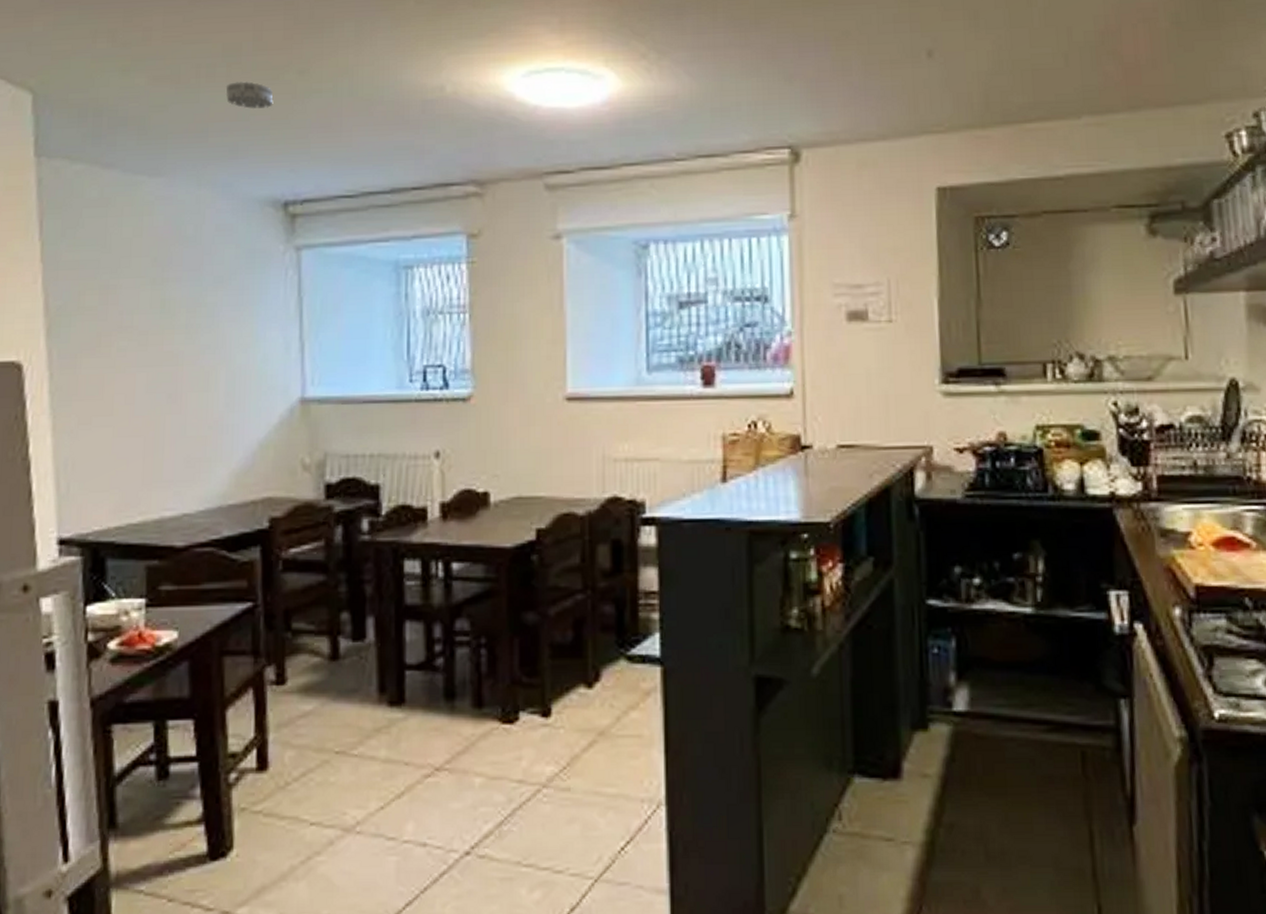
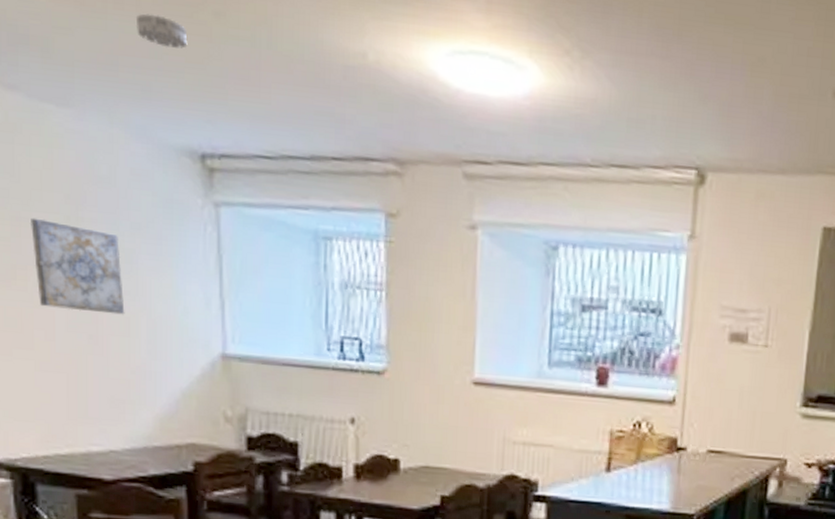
wall art: none [117,284,205,371] -> present [29,218,125,315]

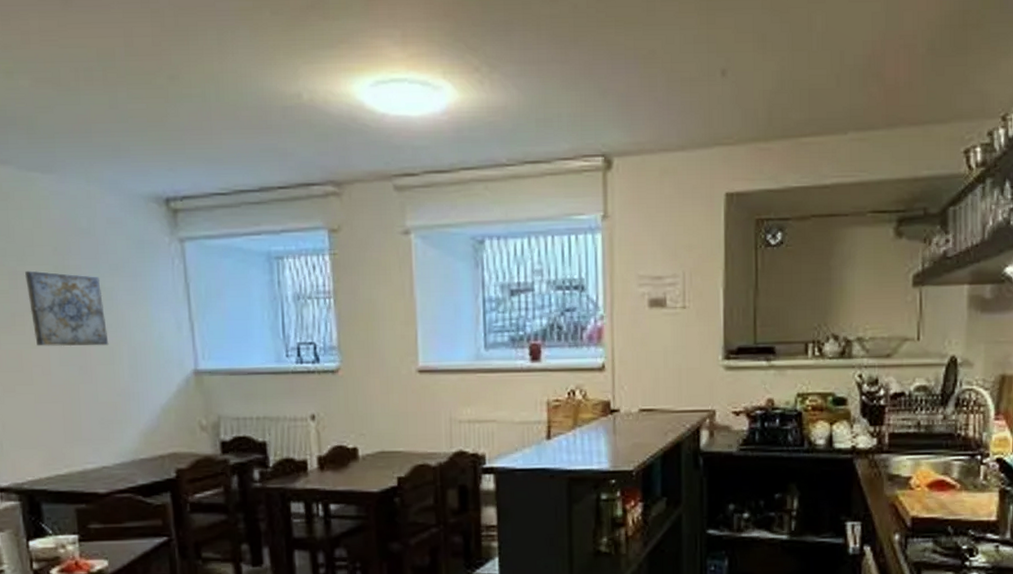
smoke detector: present [135,13,188,49] -> none [103,85,149,112]

